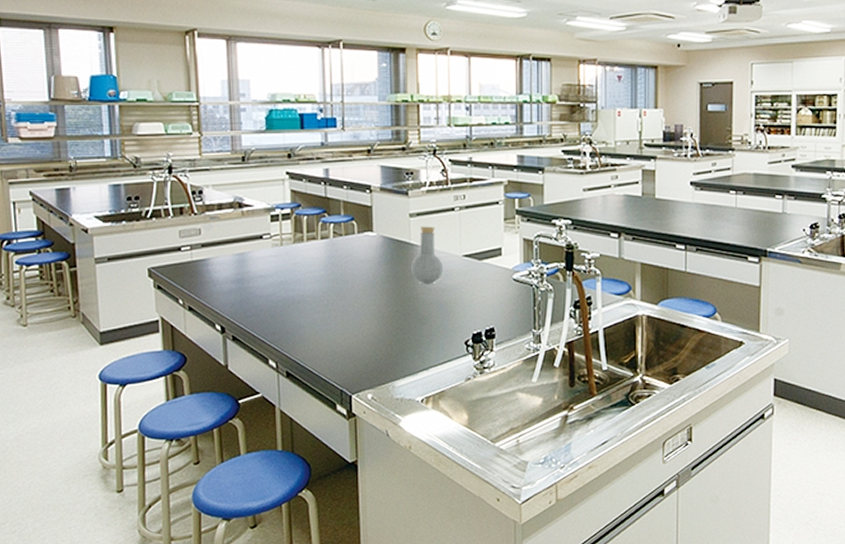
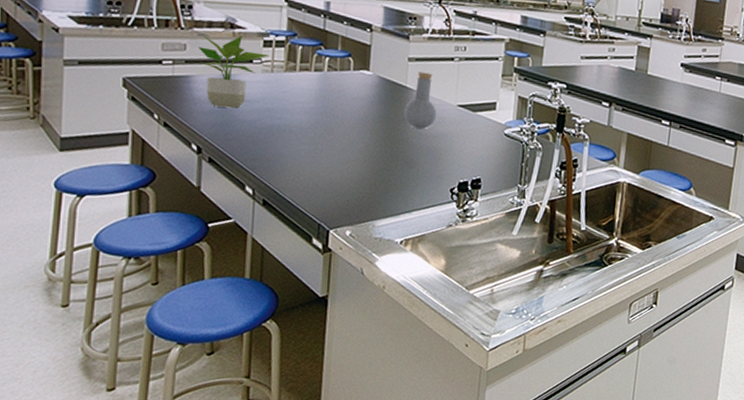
potted plant: none [210,213,277,285] -> present [198,31,269,109]

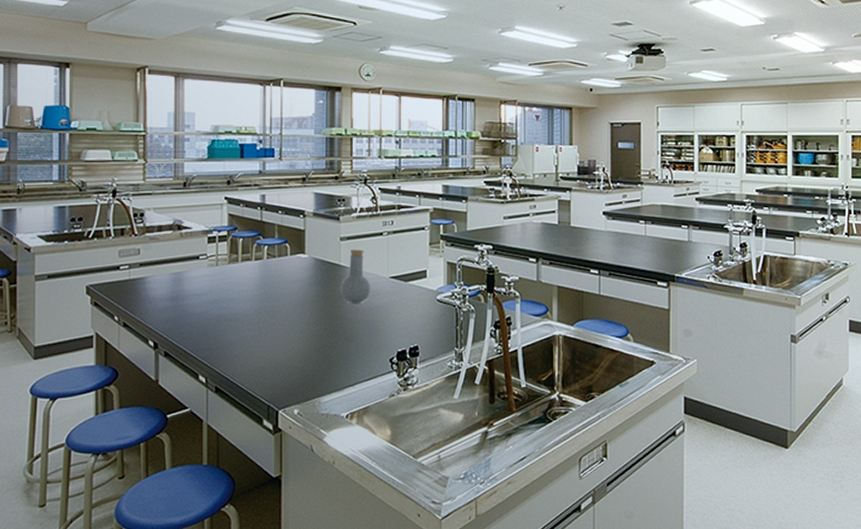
potted plant: present [198,31,269,109] -> none [150,235,214,303]

